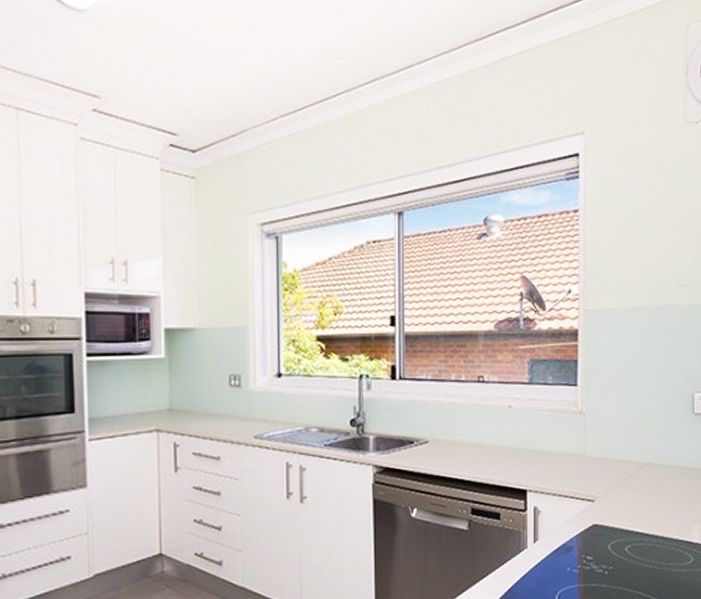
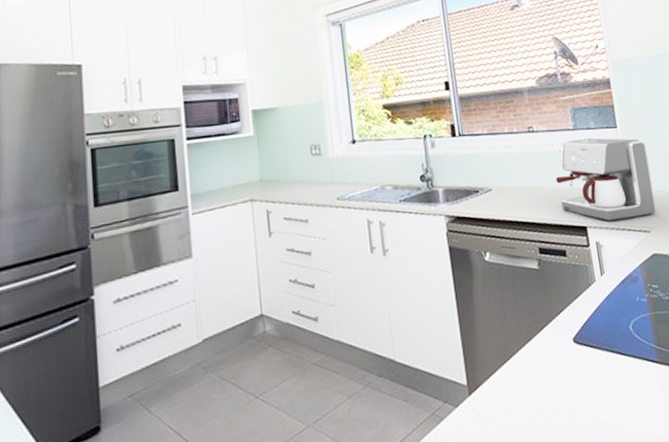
coffee maker: none [501,395,606,486] -> present [556,138,657,221]

